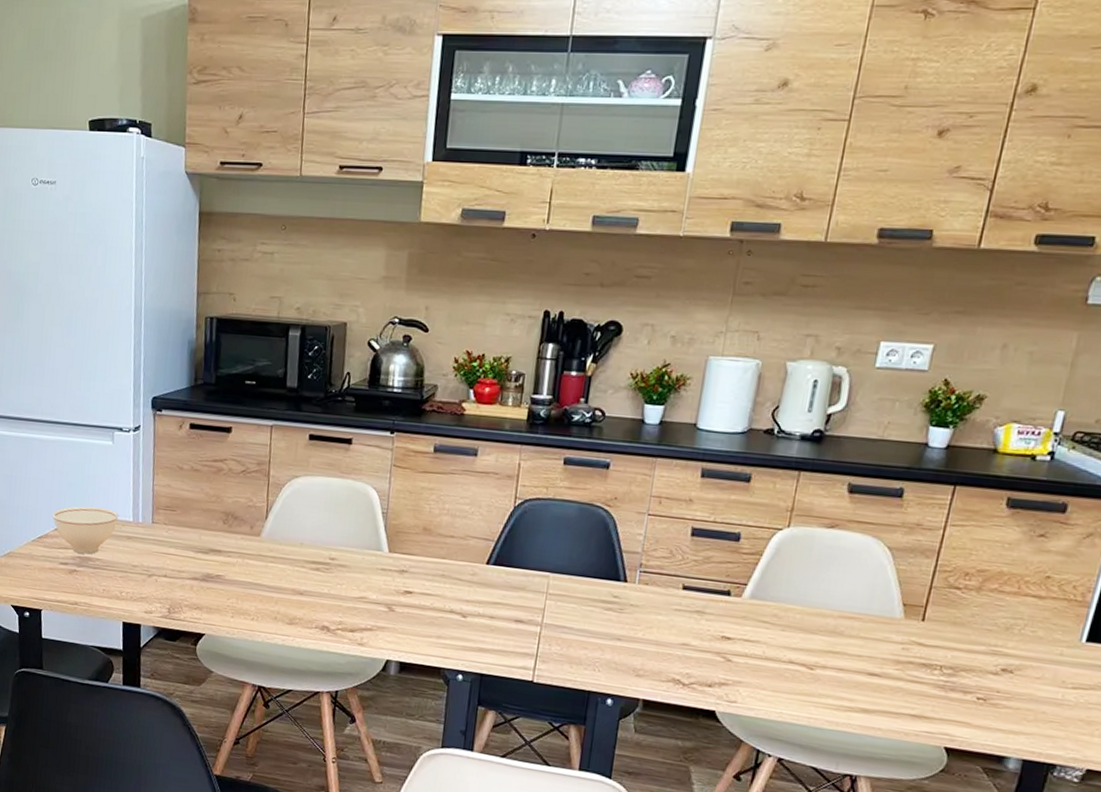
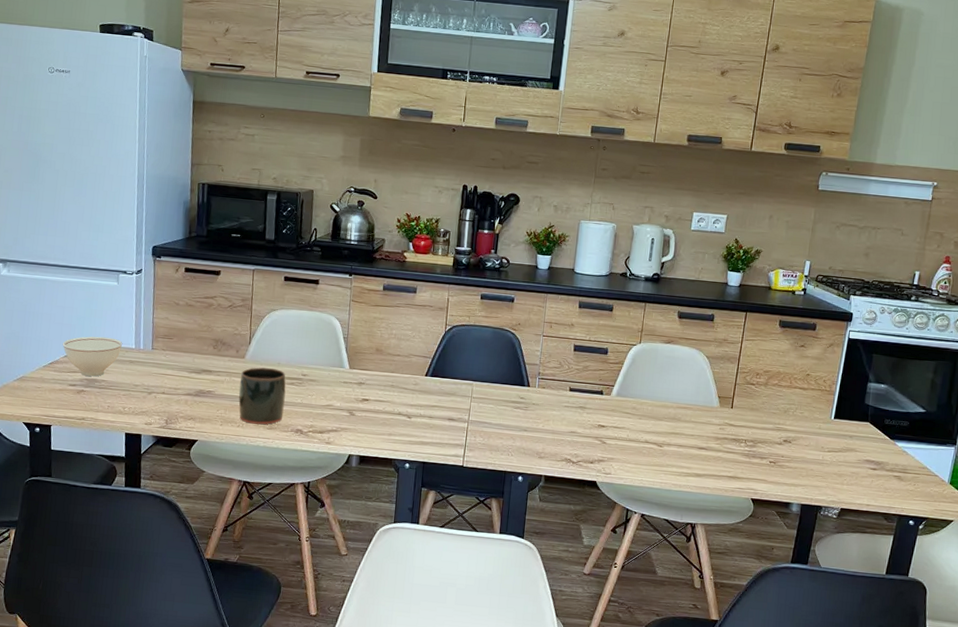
mug: none [253,547,310,619] -> present [238,367,286,425]

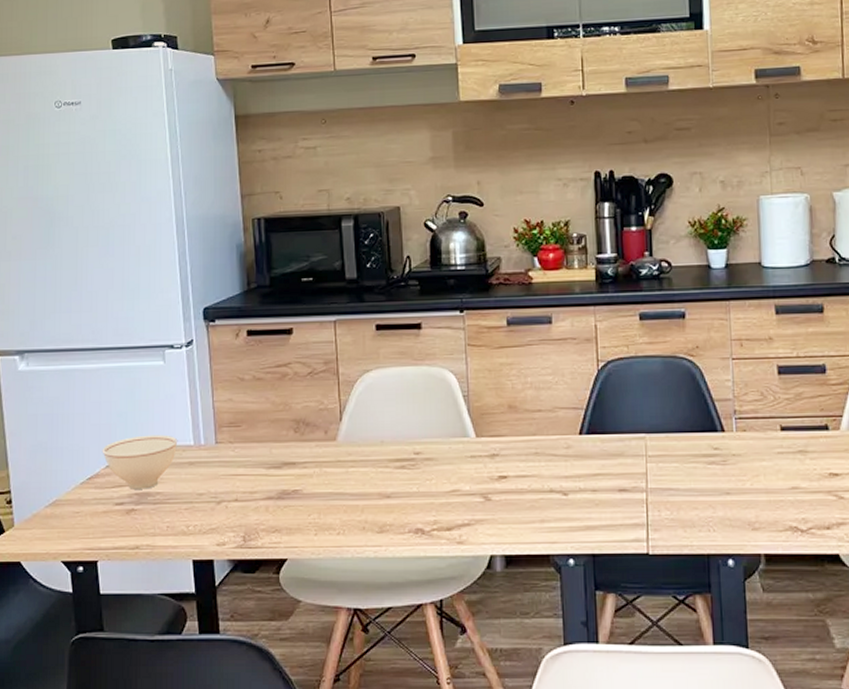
mug: present [238,367,286,425] -> none [333,450,396,528]

